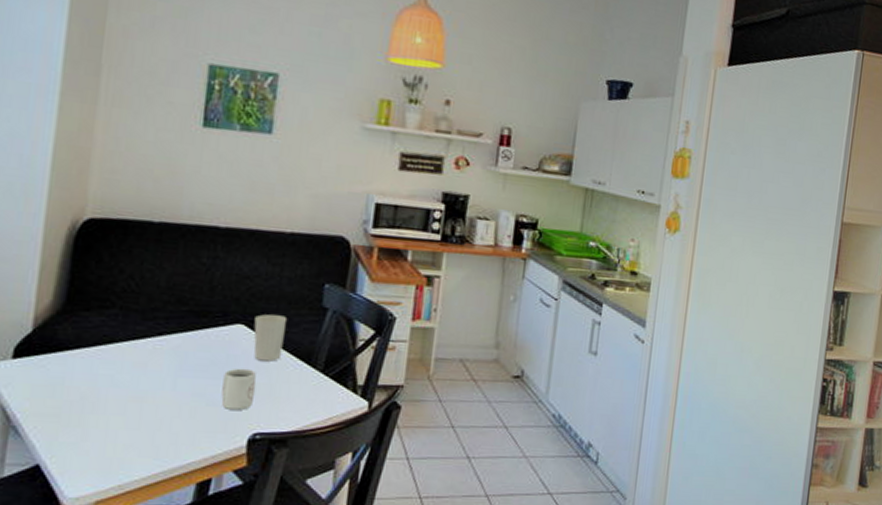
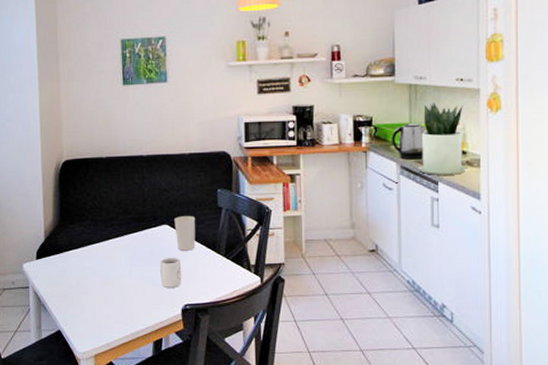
kettle: none [556,232,597,276] -> present [392,123,425,160]
planter: none [582,213,641,298] -> present [418,102,467,175]

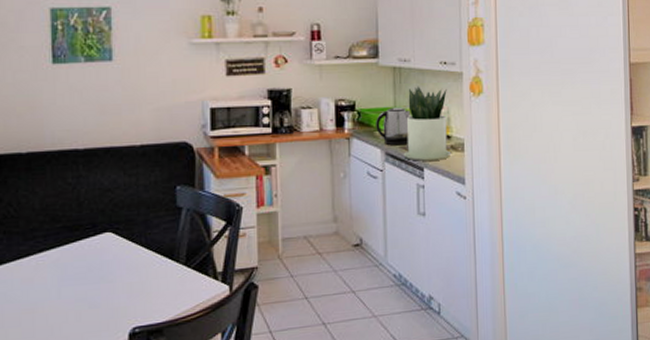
mug: present [160,257,182,288] -> none [100,270,130,309]
cup: present [174,216,196,251] -> none [120,220,149,263]

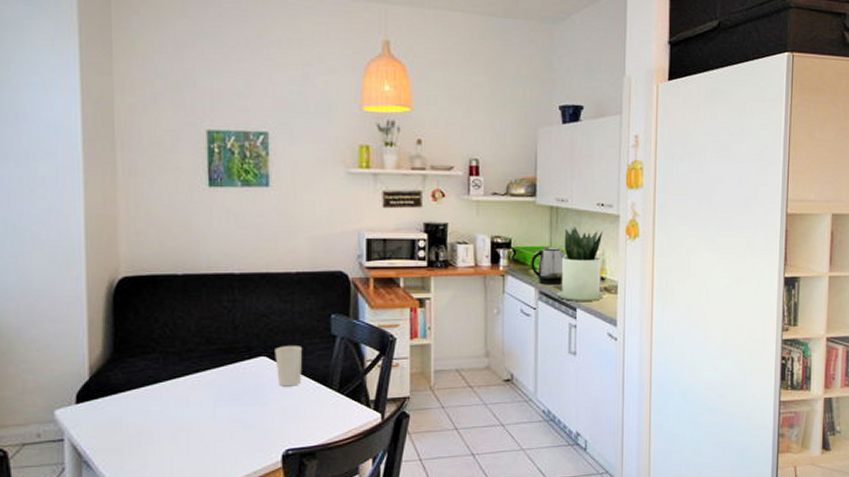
cup: none [120,220,149,263] -> present [275,346,303,387]

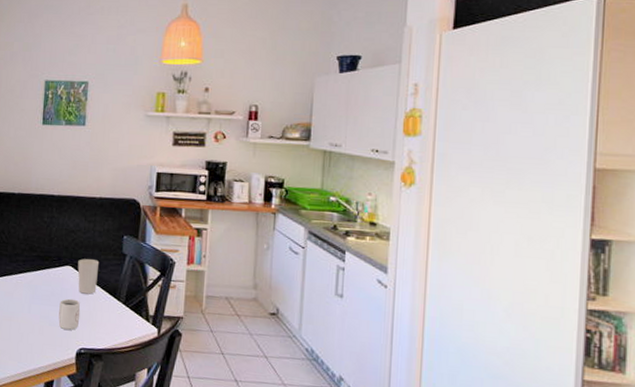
mug: none [255,394,284,431] -> present [58,298,81,330]
kettle: present [531,247,565,285] -> none [301,189,336,227]
planter: present [557,227,605,301] -> none [326,171,376,246]

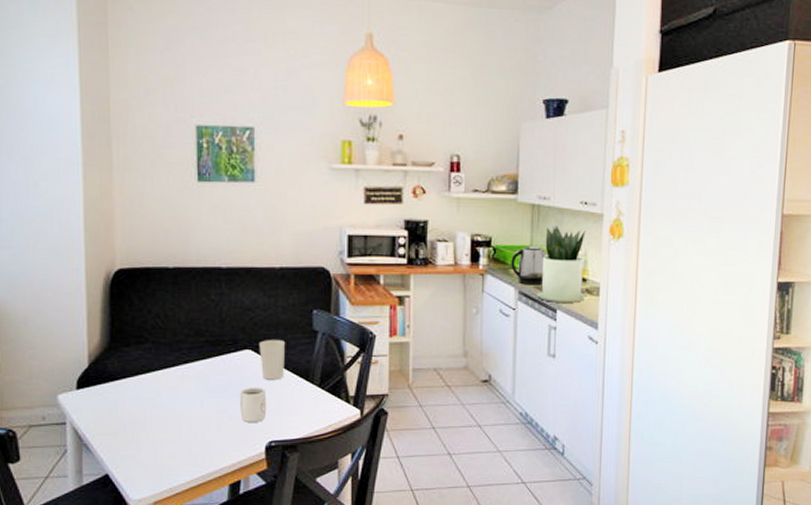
kettle: none [301,189,336,227] -> present [511,246,546,285]
planter: none [326,171,376,246] -> present [537,225,586,303]

